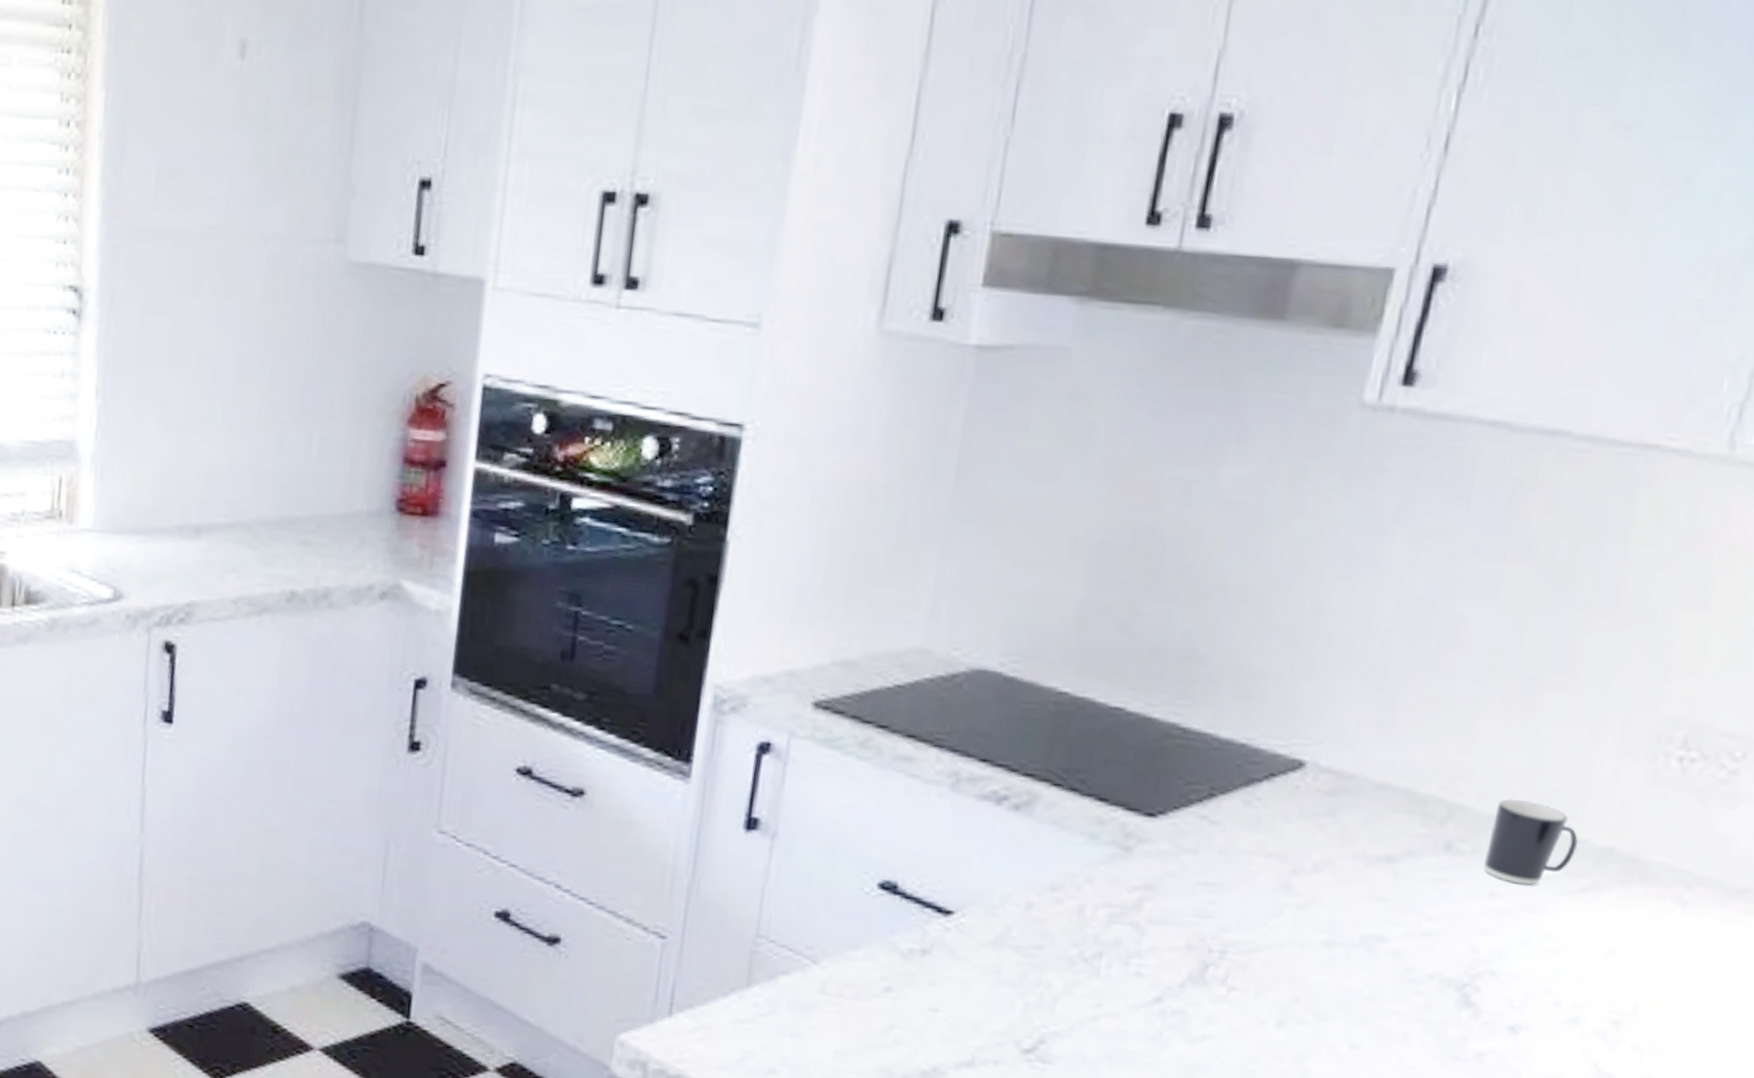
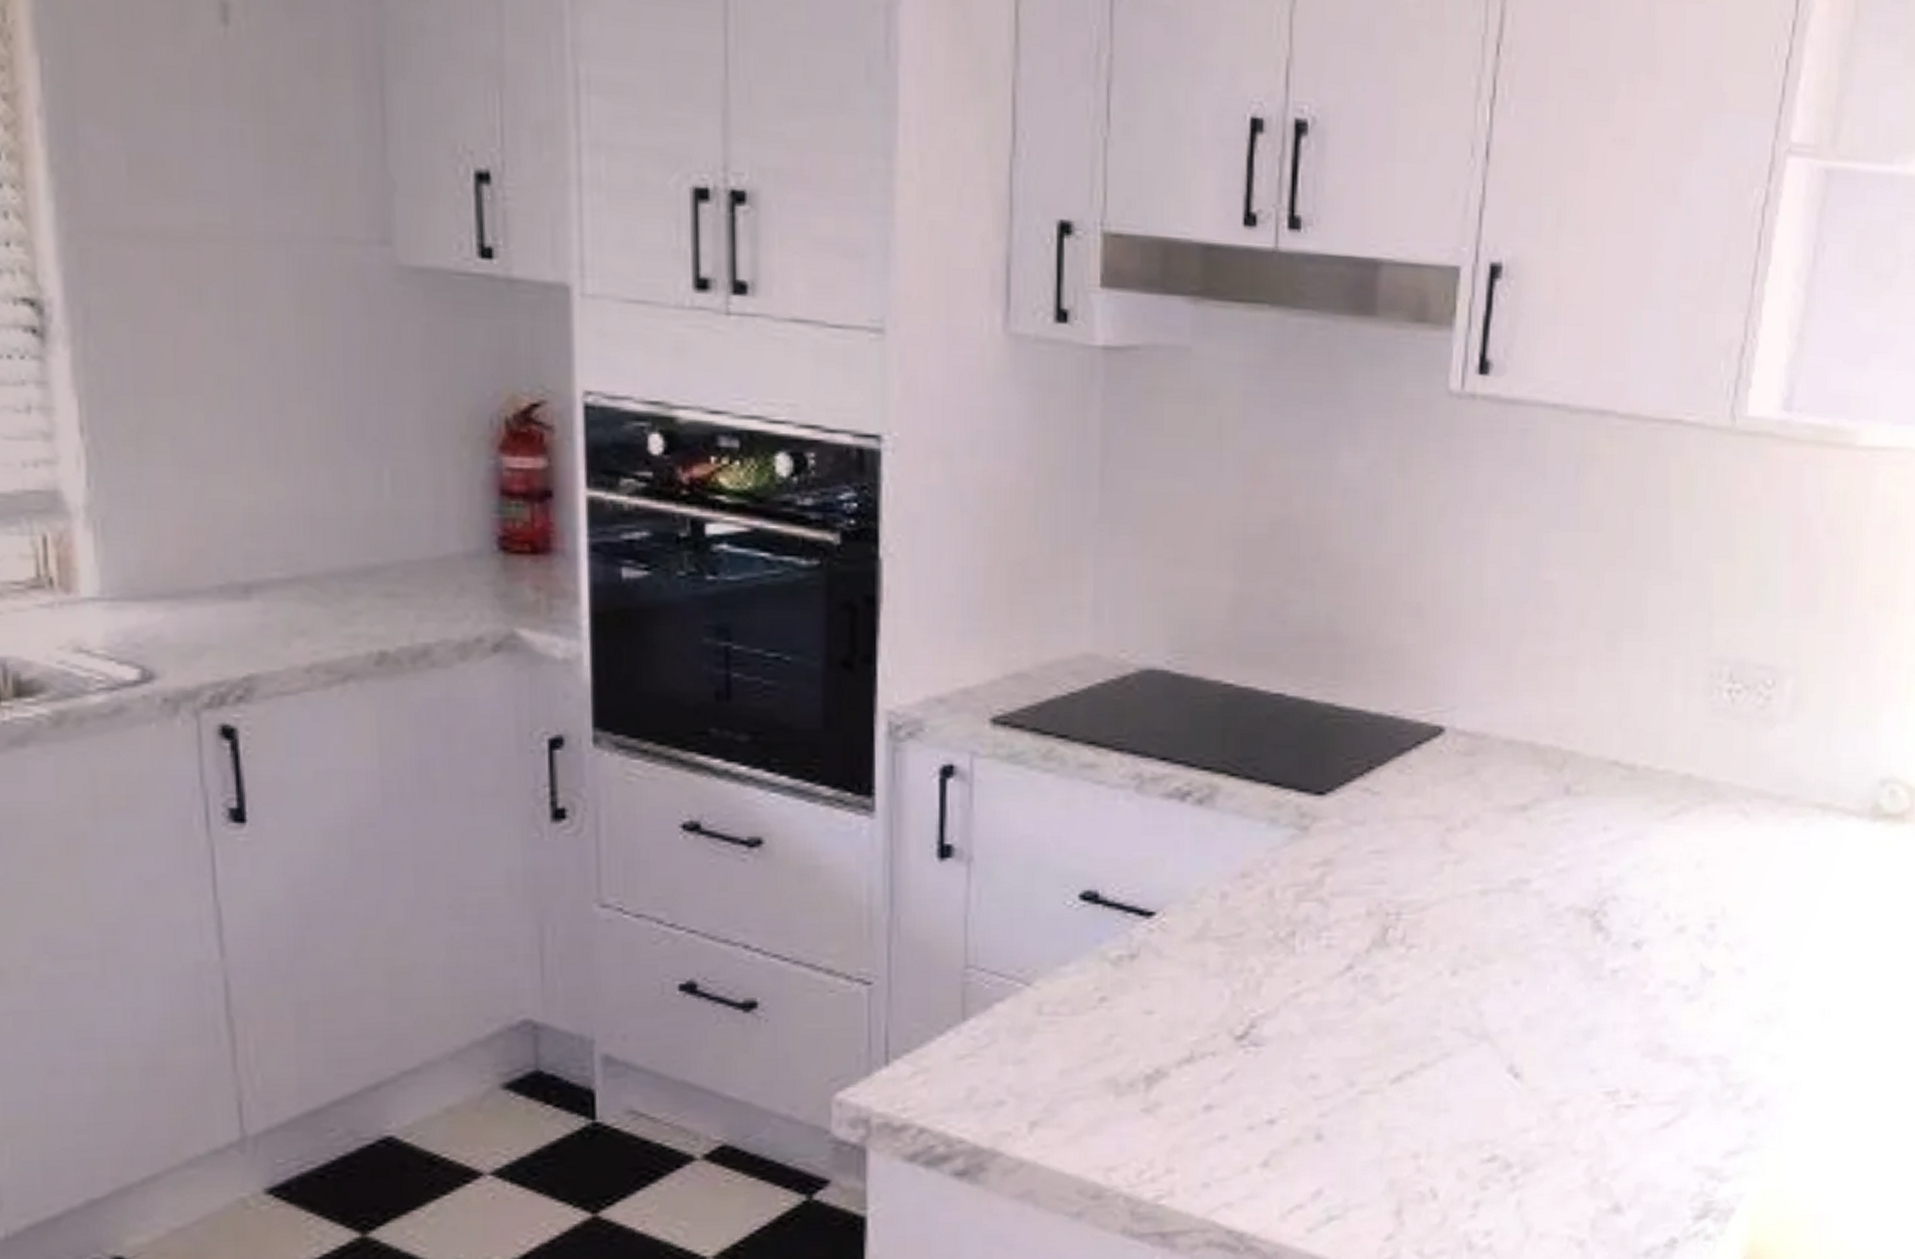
mug: present [1484,799,1579,886] -> none [1597,740,1665,816]

